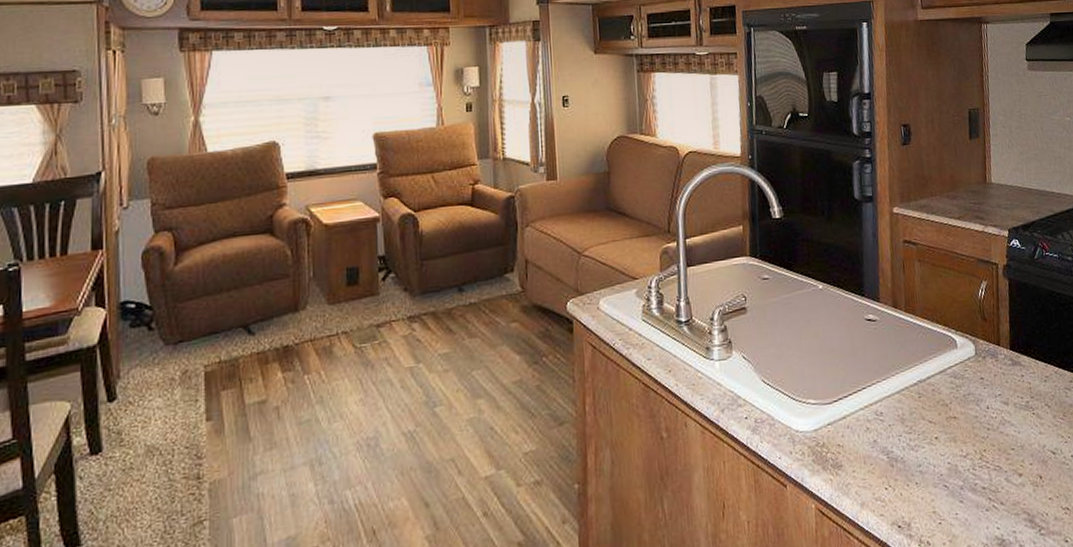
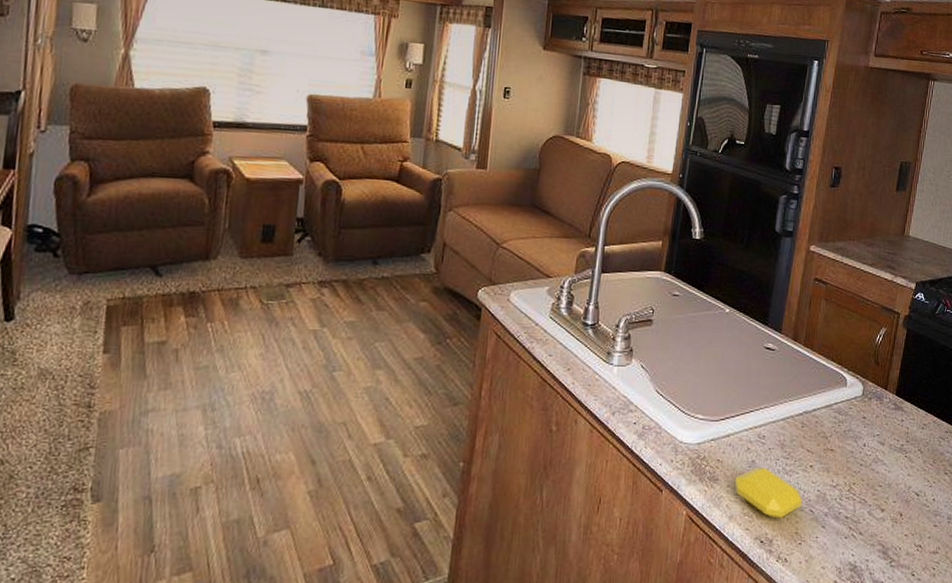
soap bar: none [859,446,934,499] -> present [734,467,802,517]

